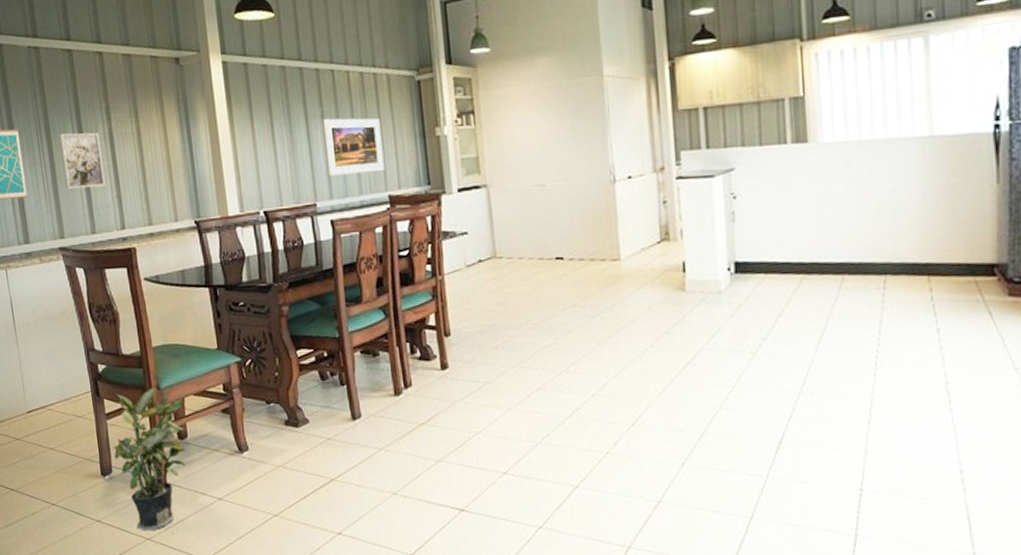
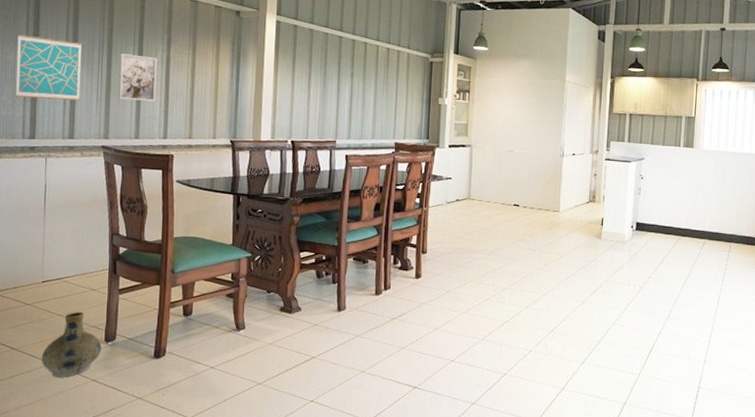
ceramic jug: none [41,443,100,519] -> present [41,311,102,378]
potted plant: present [113,388,186,531] -> none [120,271,194,391]
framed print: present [322,118,385,176] -> none [349,77,397,124]

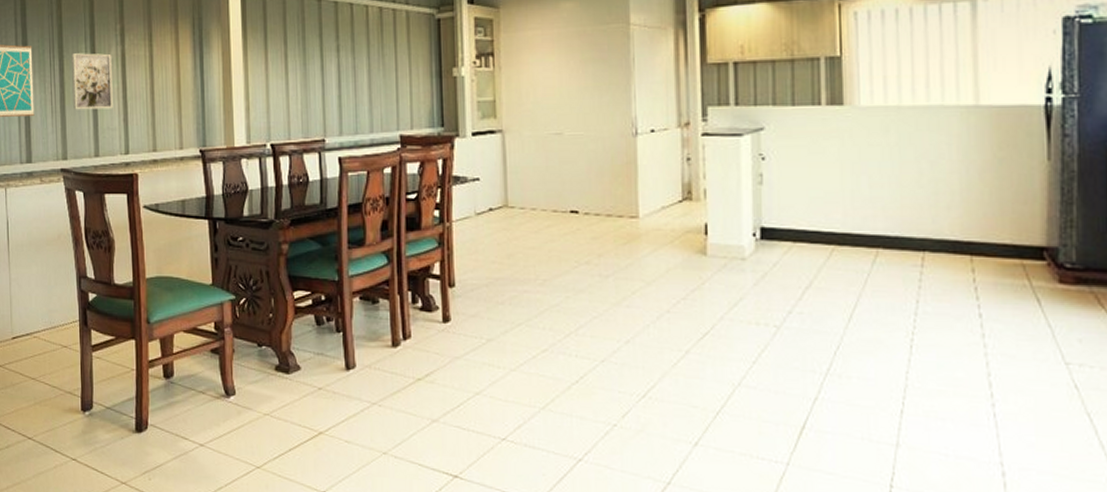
ceramic jug: present [41,311,102,378] -> none [18,374,79,456]

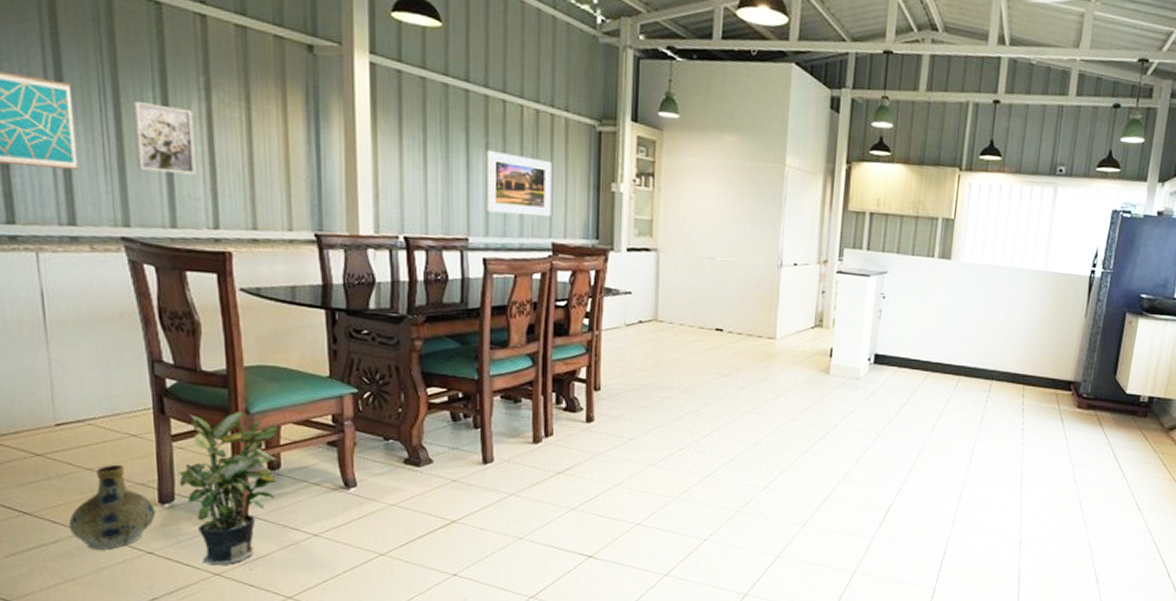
ceramic jug: none [18,374,79,456] -> present [68,464,156,550]
potted plant: none [96,322,173,474] -> present [178,412,280,566]
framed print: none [338,52,398,112] -> present [486,150,552,216]

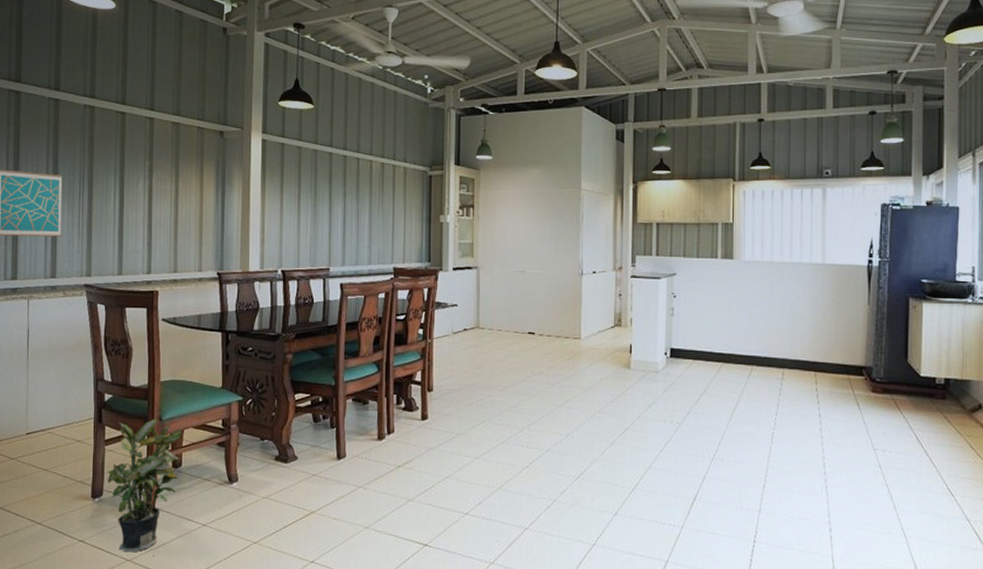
ceramic jug: present [68,464,156,550] -> none [27,465,88,538]
wall art: present [133,101,196,175] -> none [100,184,139,234]
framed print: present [486,150,552,216] -> none [343,197,394,247]

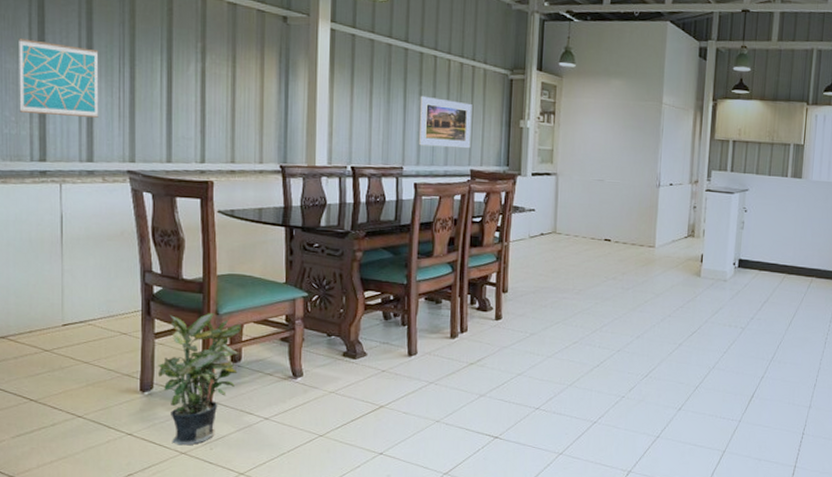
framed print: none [343,197,394,247] -> present [418,95,472,148]

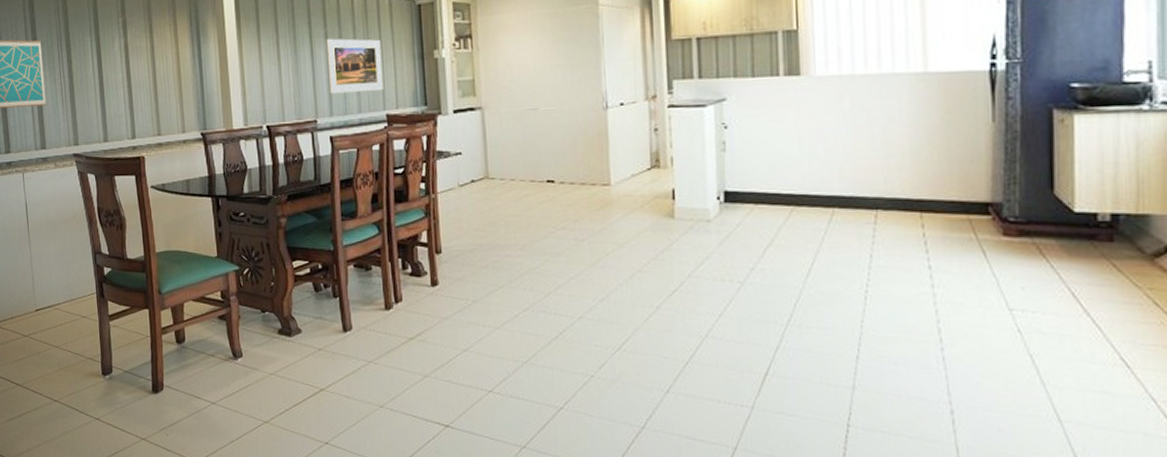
potted plant: present [157,313,243,446] -> none [114,292,184,431]

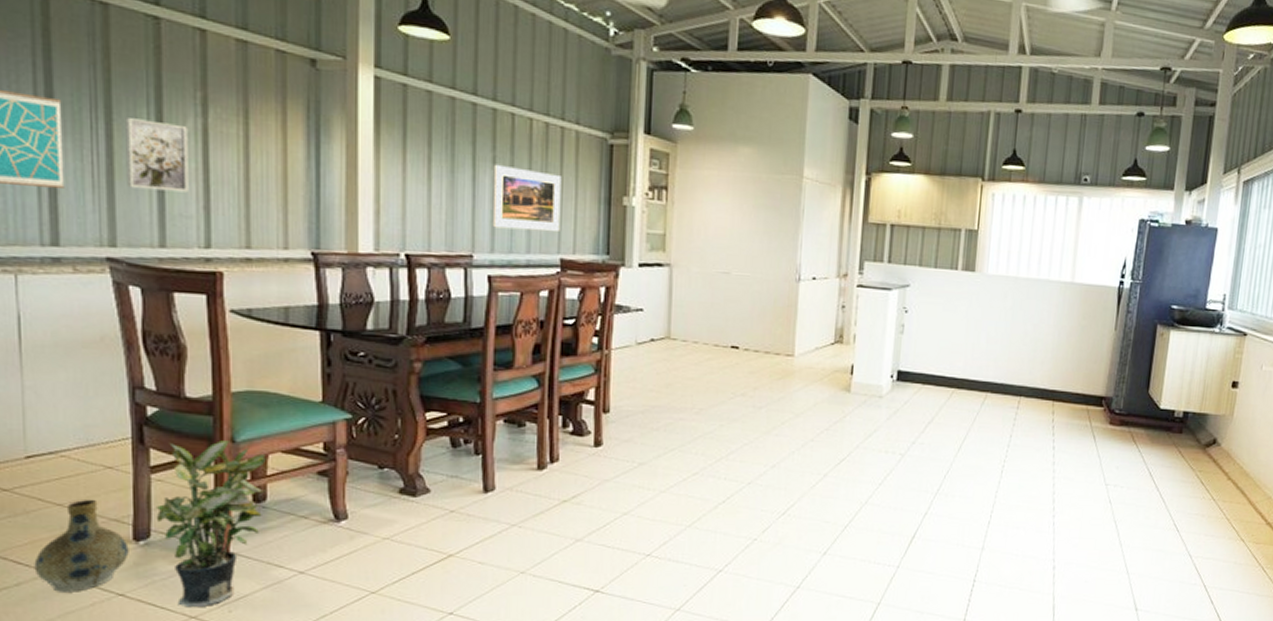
ceramic jug: none [44,342,100,416] -> present [34,499,129,592]
wall art: none [78,45,119,99] -> present [125,118,188,193]
potted plant: none [114,292,184,431] -> present [155,440,267,608]

